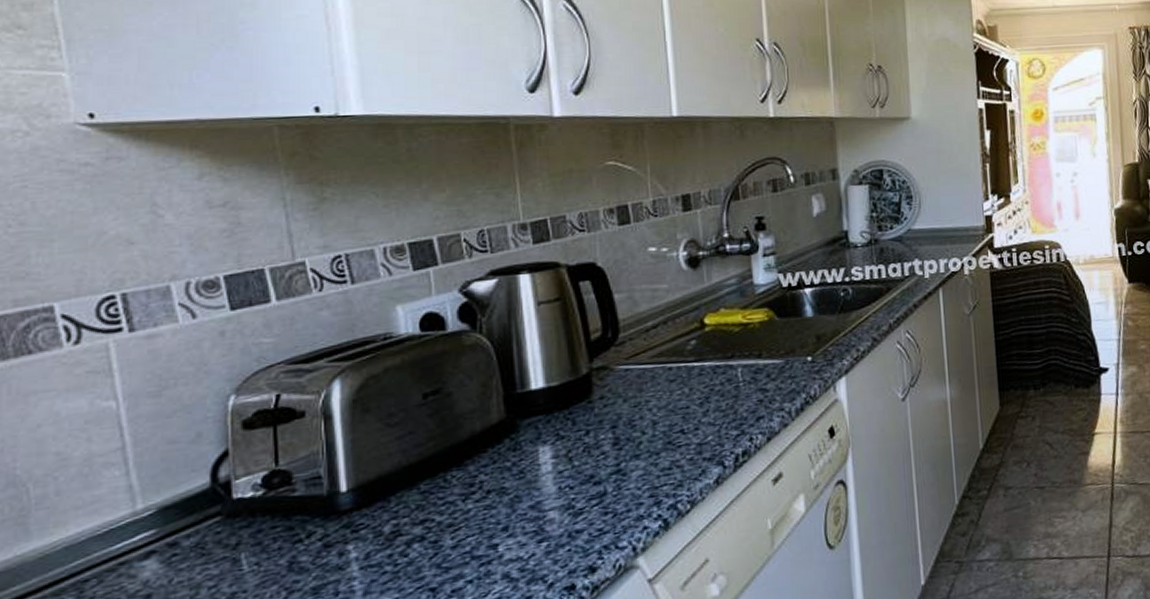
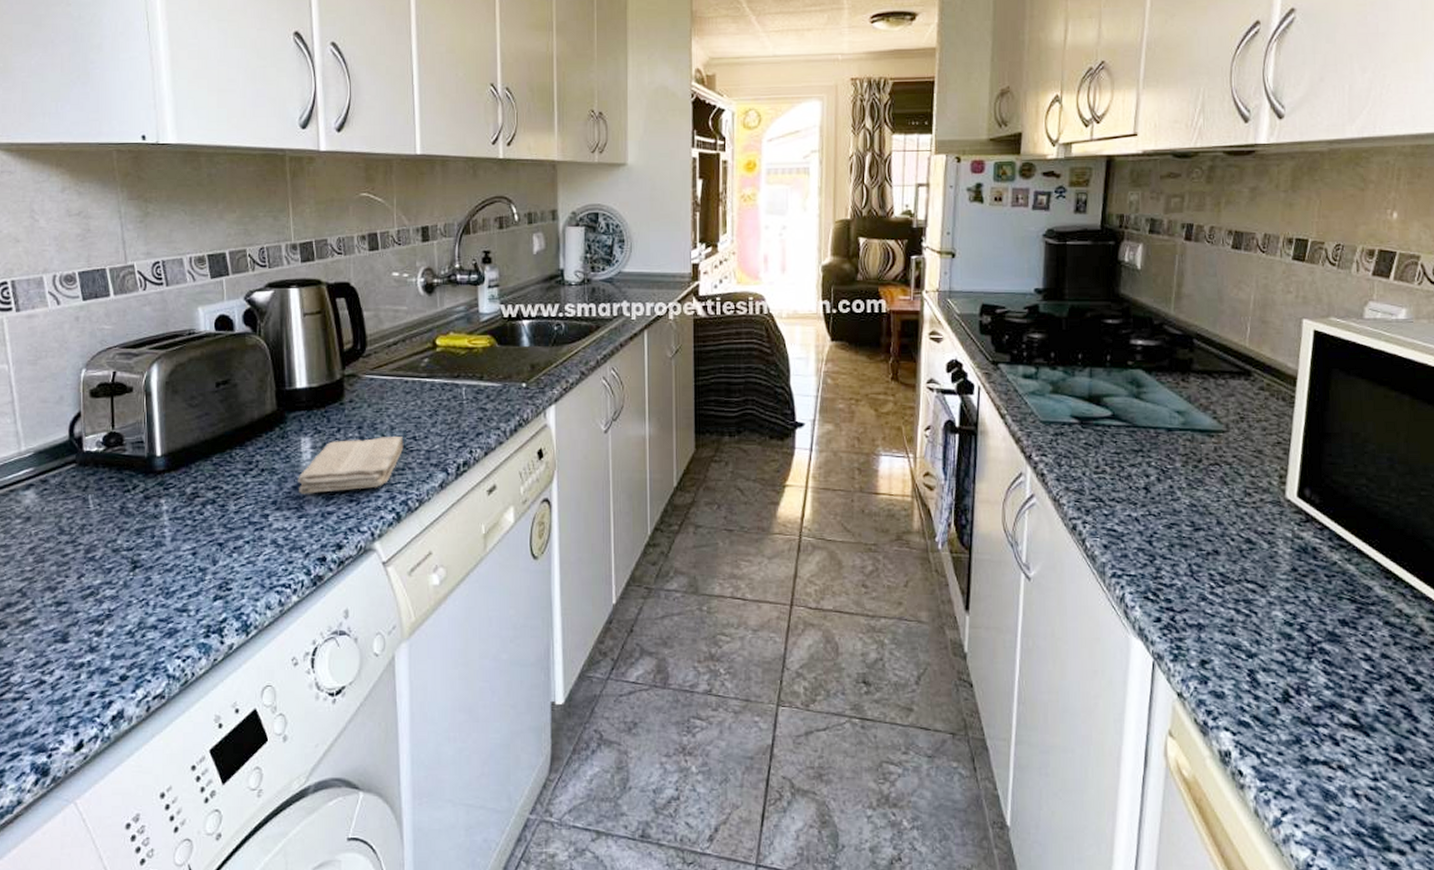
washcloth: none [536,431,670,514] -> present [298,437,404,494]

